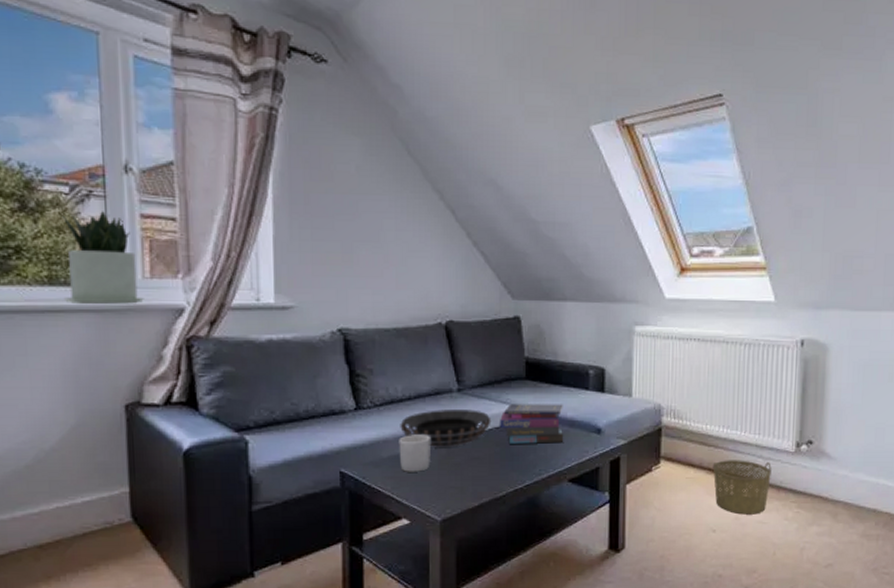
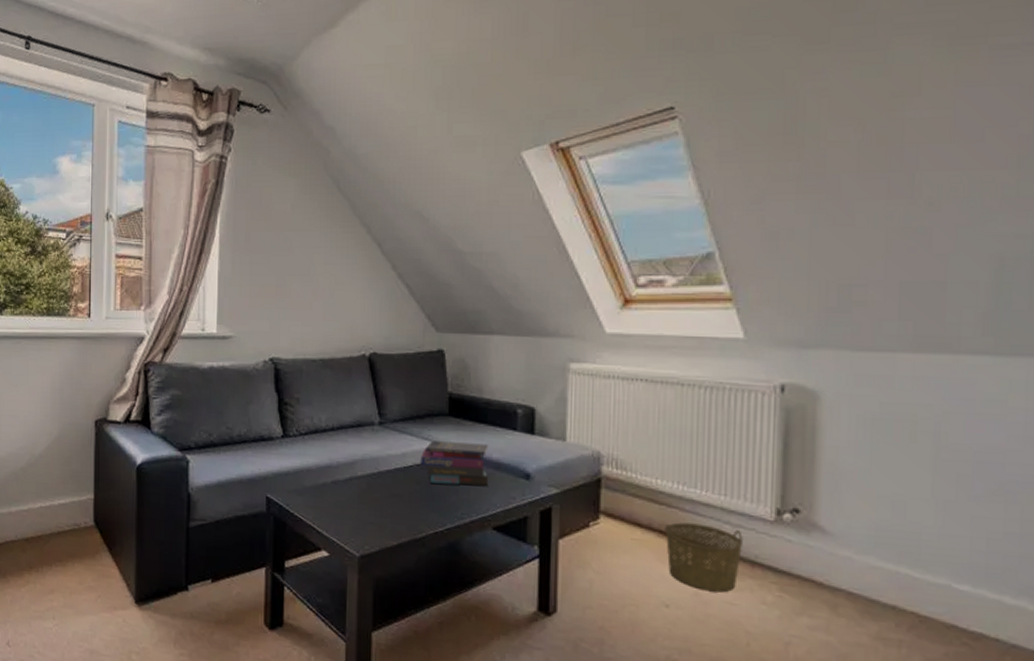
planter: present [62,211,144,305] -> none [57,253,114,333]
mug: present [399,435,430,472] -> none [321,465,351,504]
decorative bowl: present [400,410,492,448] -> none [323,442,412,482]

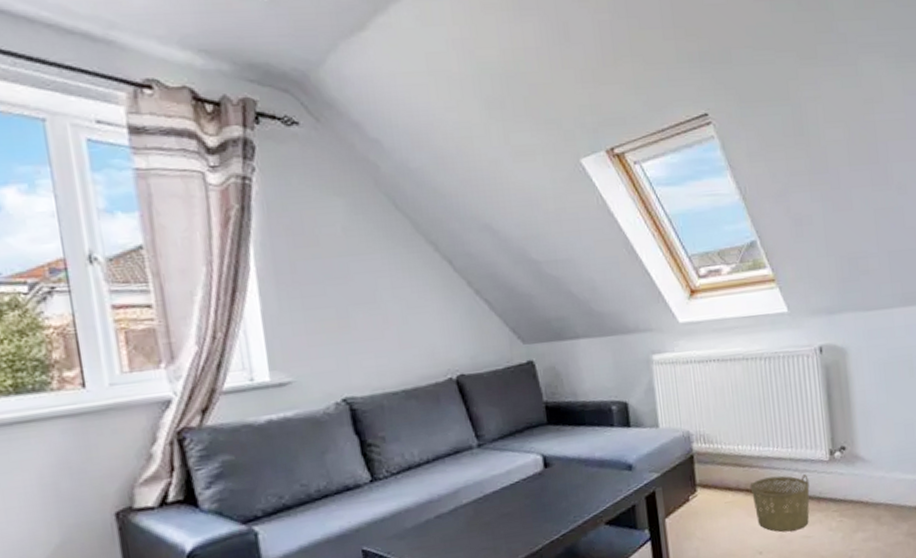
books: present [421,441,488,486] -> none [526,445,594,496]

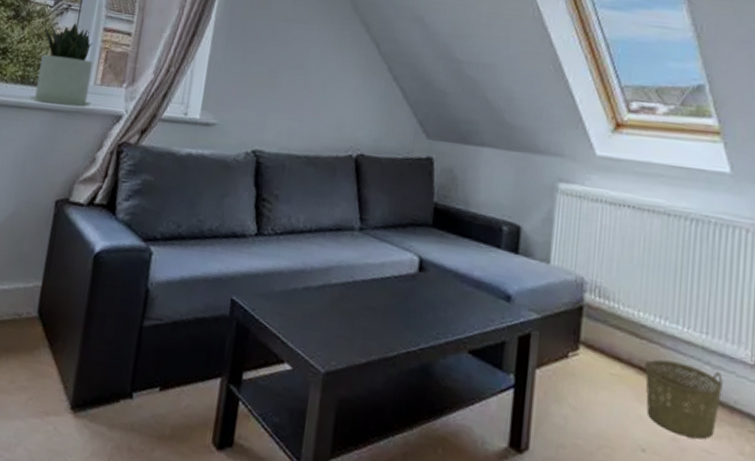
planter: none [22,307,125,412] -> present [29,23,93,107]

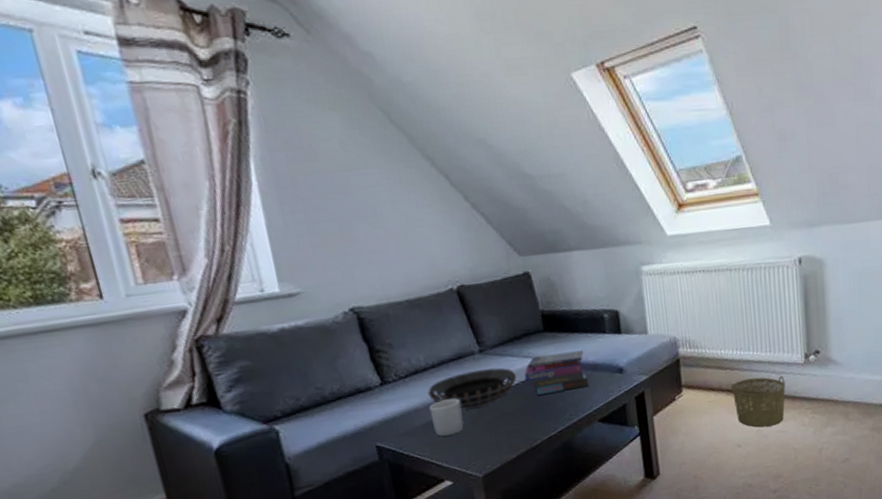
planter: present [29,23,93,107] -> none [33,221,142,322]
mug: none [290,270,325,313] -> present [429,398,464,437]
decorative bowl: none [296,247,391,291] -> present [428,367,517,410]
books: none [399,252,471,305] -> present [524,350,588,396]

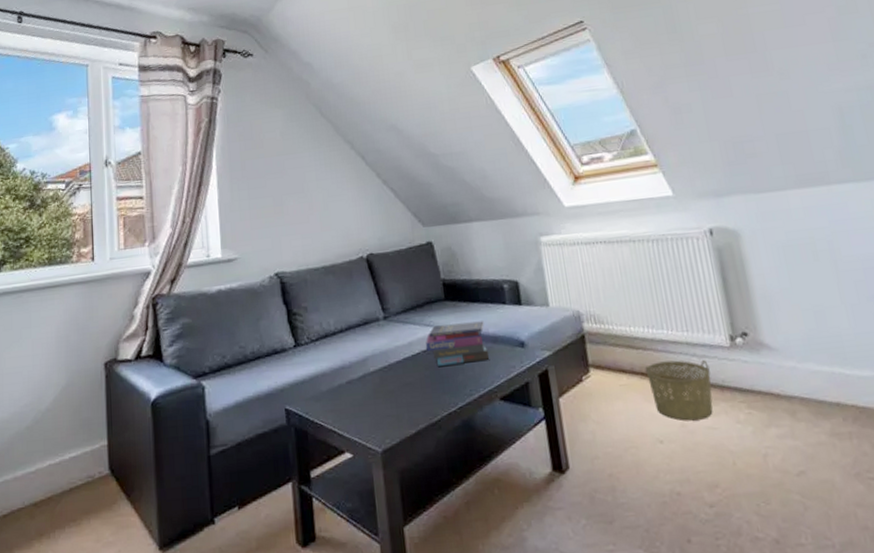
decorative bowl: present [428,367,517,410] -> none [335,335,418,377]
mug: present [429,398,464,437] -> none [335,364,366,404]

